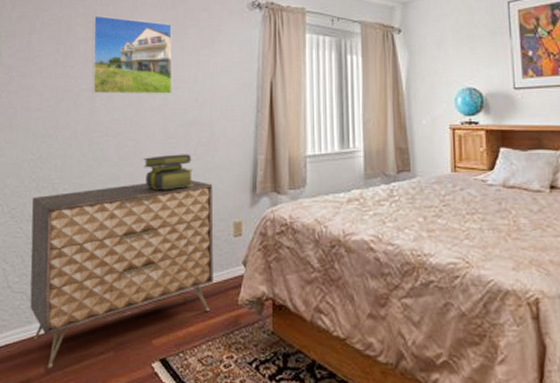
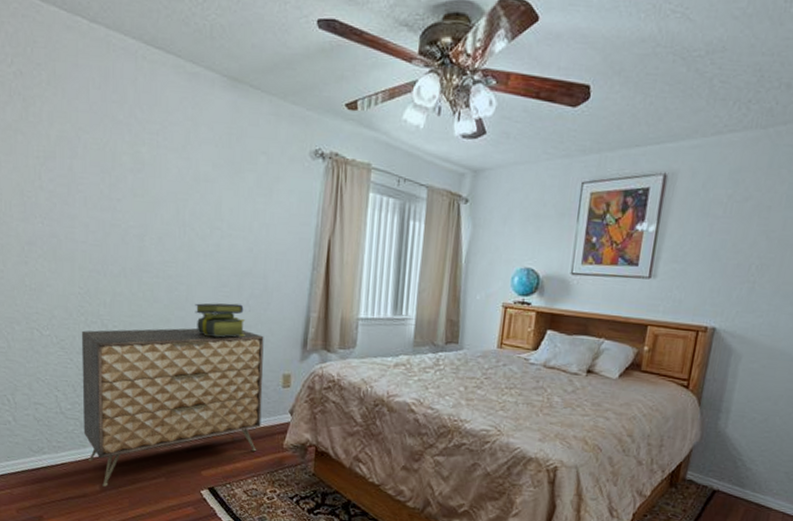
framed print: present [92,15,173,95] -> none [140,145,228,242]

